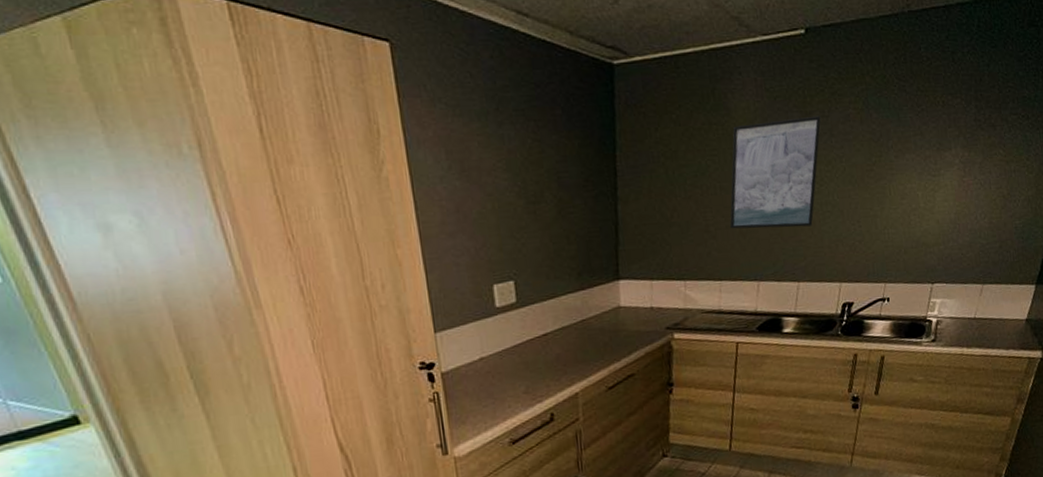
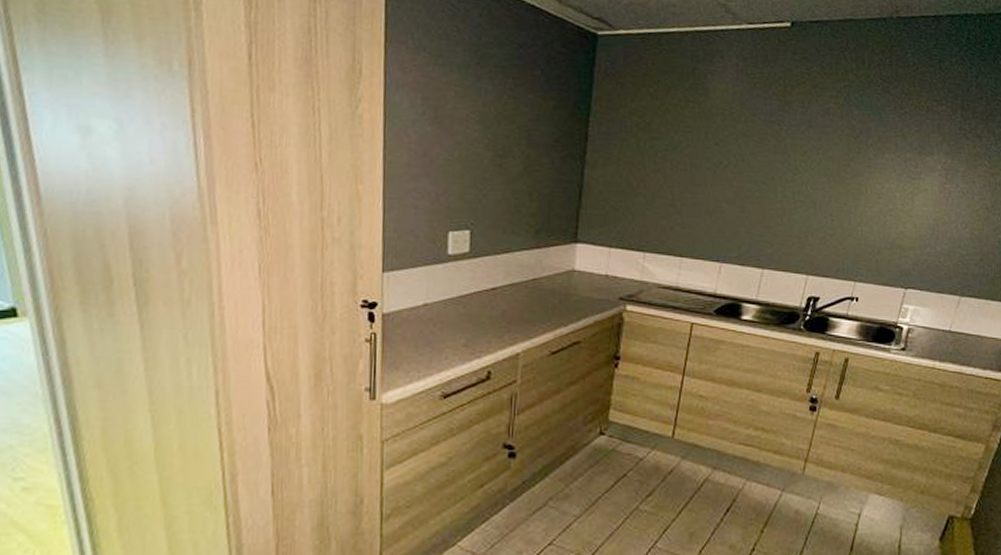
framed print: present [729,116,821,229] -> none [696,105,800,214]

